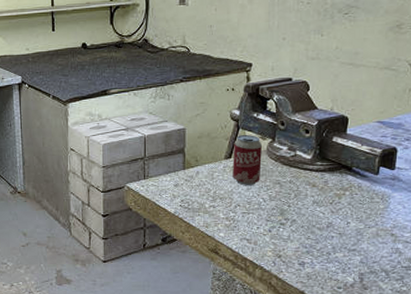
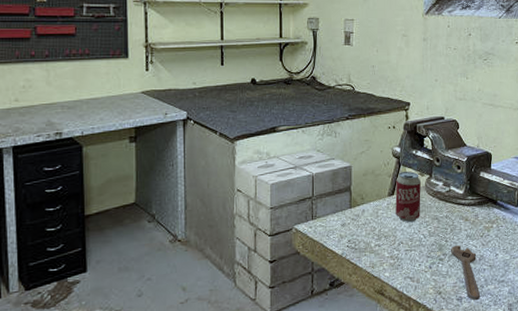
adjustable wrench: none [293,211,327,267] -> present [450,245,481,301]

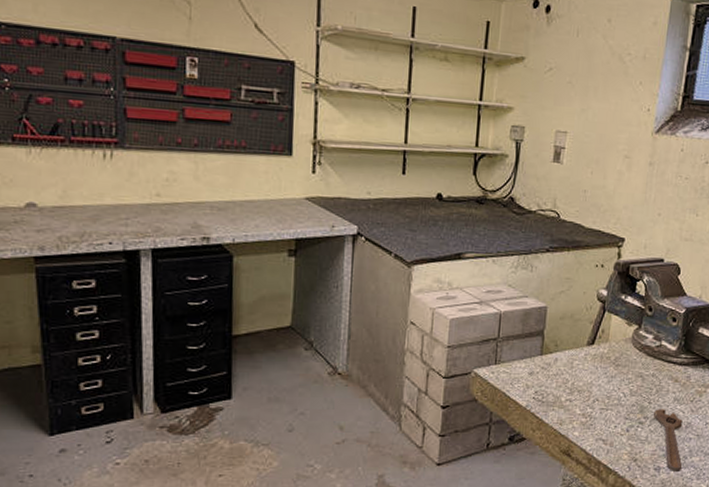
beverage can: present [395,171,421,222] -> none [593,319,627,377]

